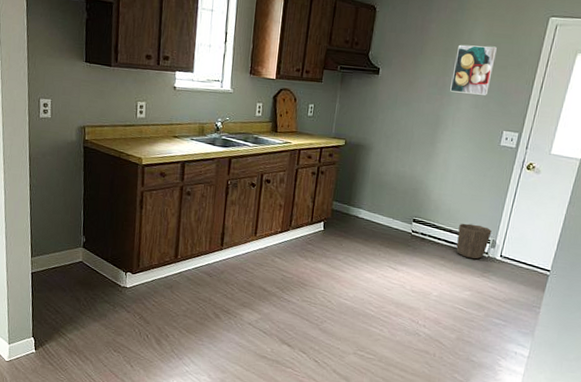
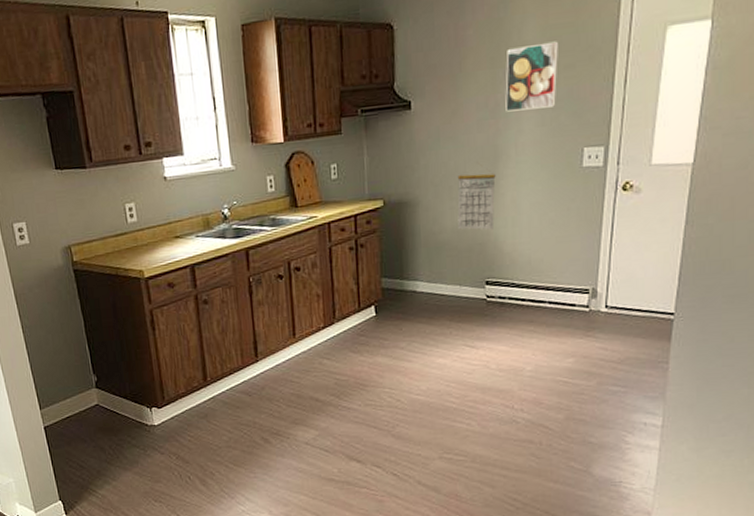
calendar: none [399,133,435,180] -> present [457,173,496,230]
waste basket: present [456,223,492,259] -> none [546,273,589,318]

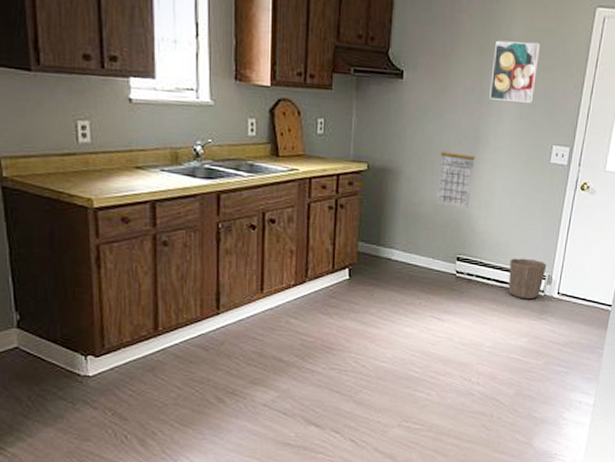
waste basket: none [546,273,589,318] -> present [508,258,547,300]

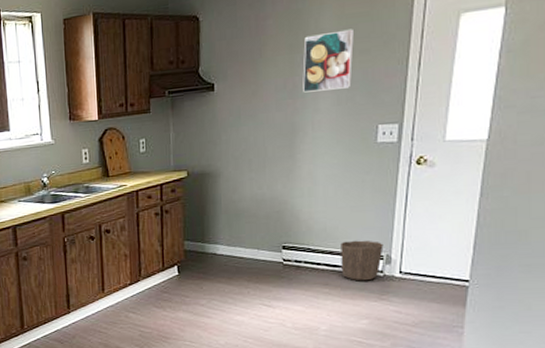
calendar: present [436,152,475,209] -> none [256,148,293,199]

